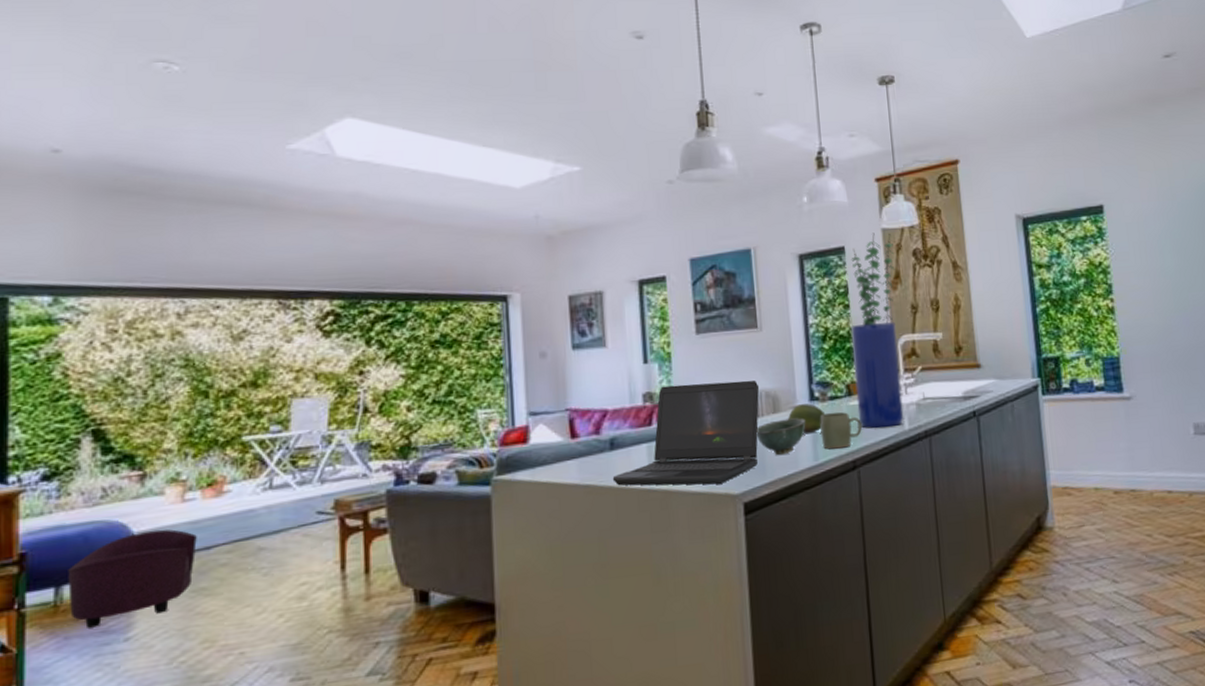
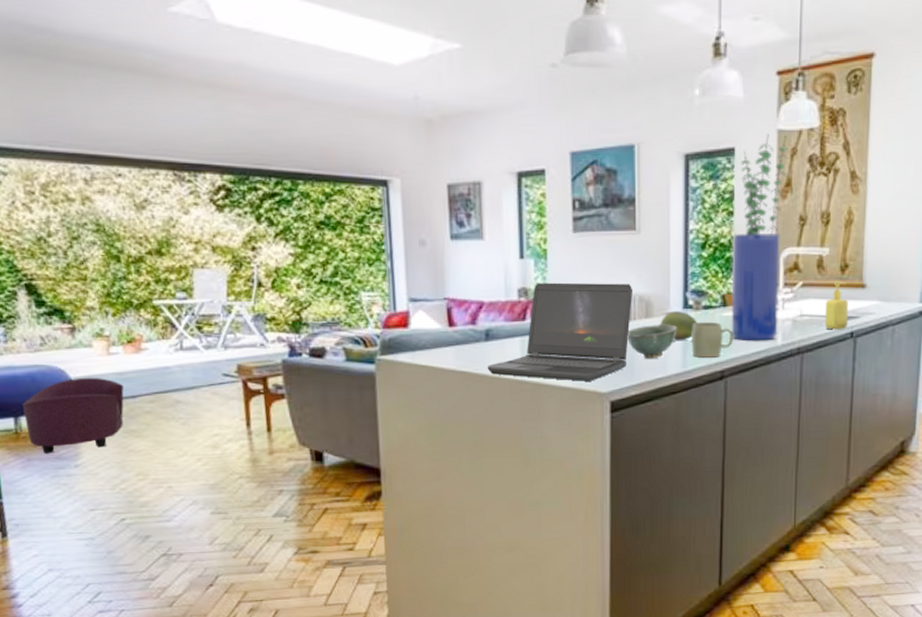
soap dispenser: none [945,363,969,411] -> present [824,281,848,330]

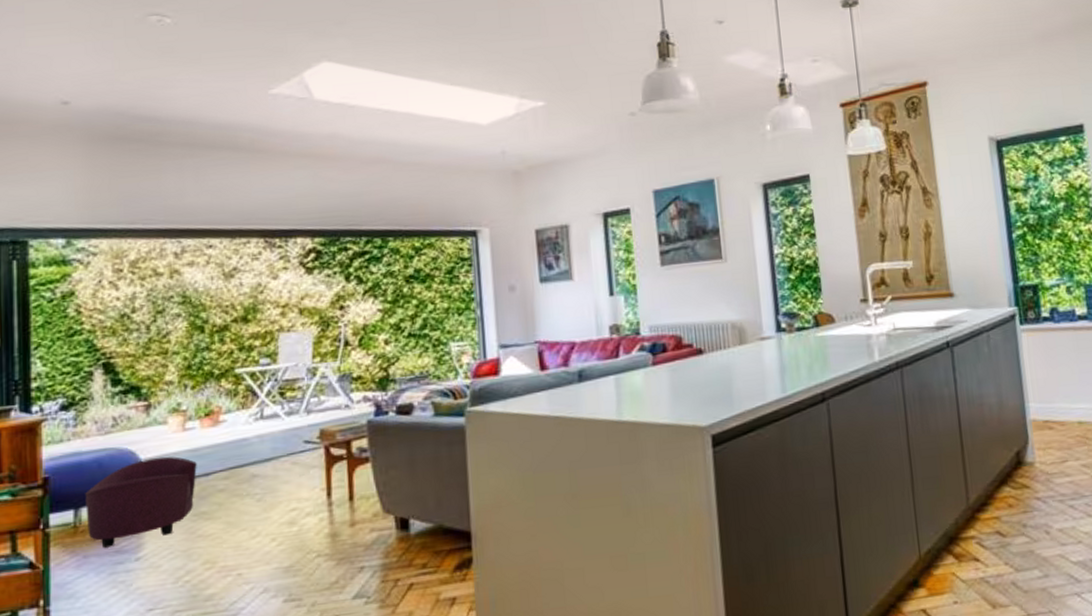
laptop computer: present [487,282,634,381] -> none [581,311,725,418]
bowl: present [627,324,677,359] -> none [723,349,773,387]
fruit: present [659,311,698,341] -> none [754,335,793,366]
mug: present [691,321,733,358] -> none [787,343,831,381]
vase: present [731,133,788,340] -> none [816,159,874,360]
soap dispenser: present [824,281,848,330] -> none [916,292,942,342]

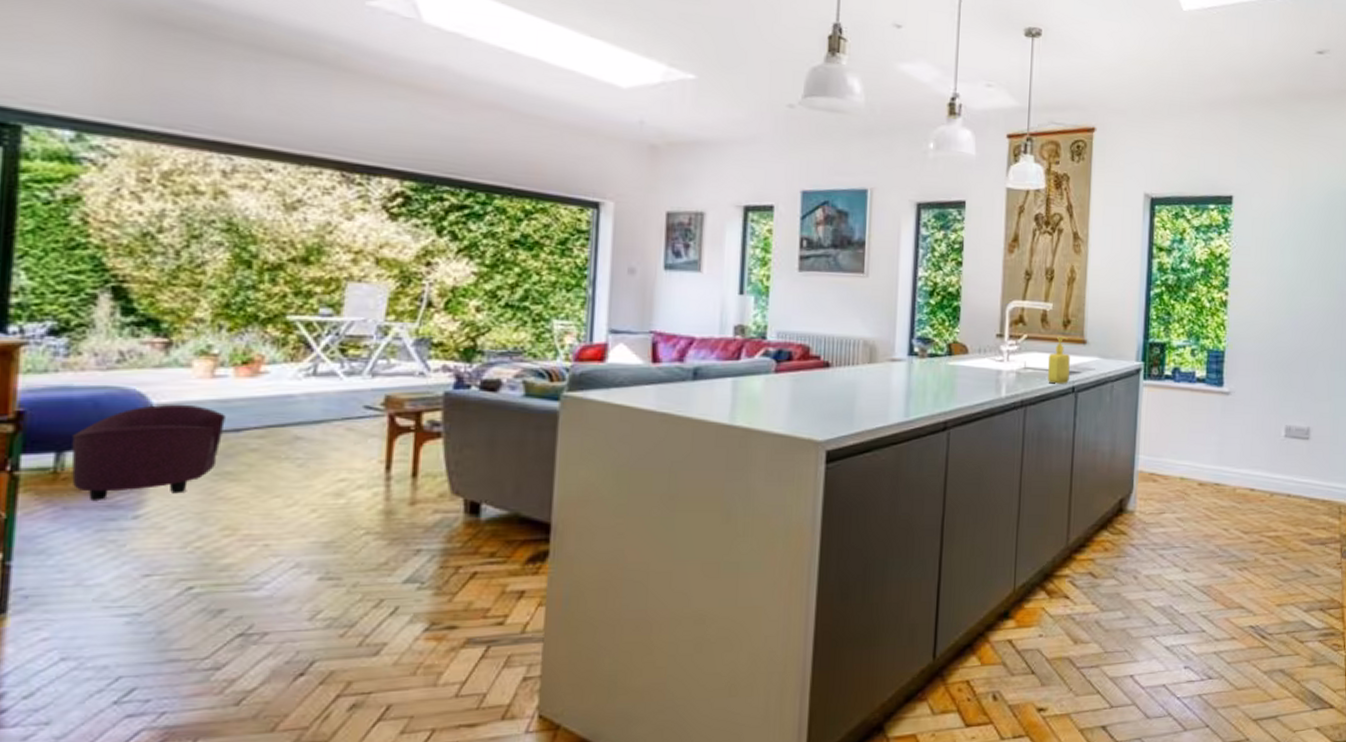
soap dispenser: none [916,292,942,342] -> present [1047,336,1070,384]

